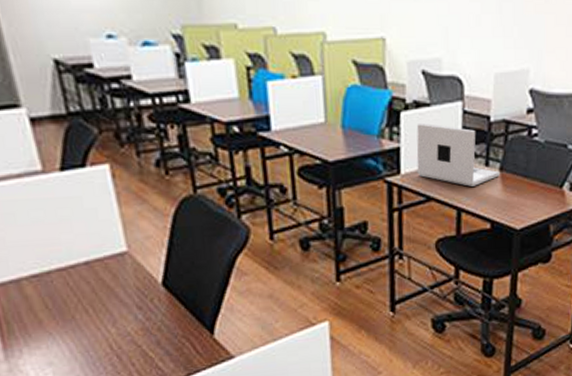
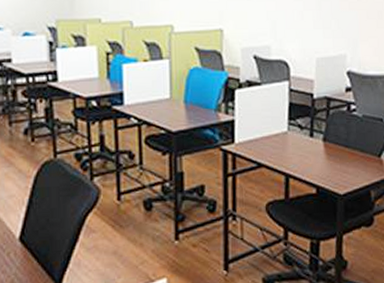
laptop: present [416,122,500,187] -> none [249,99,323,155]

